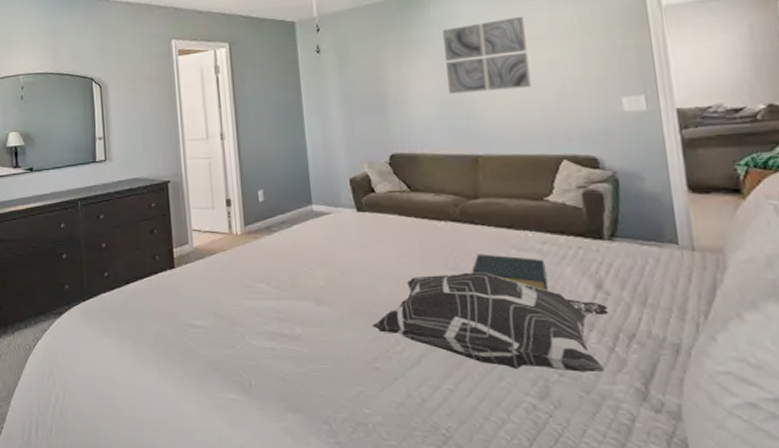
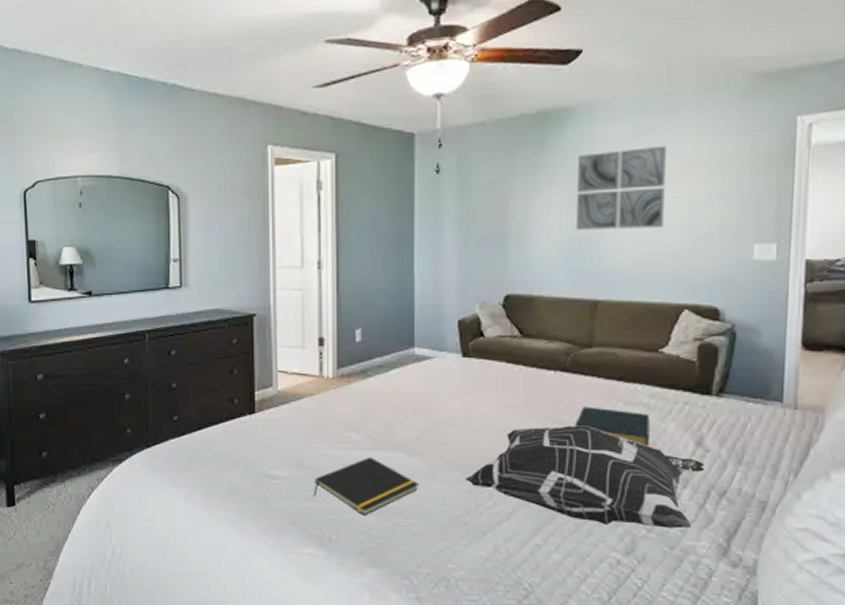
notepad: none [232,306,329,362] -> present [314,457,420,515]

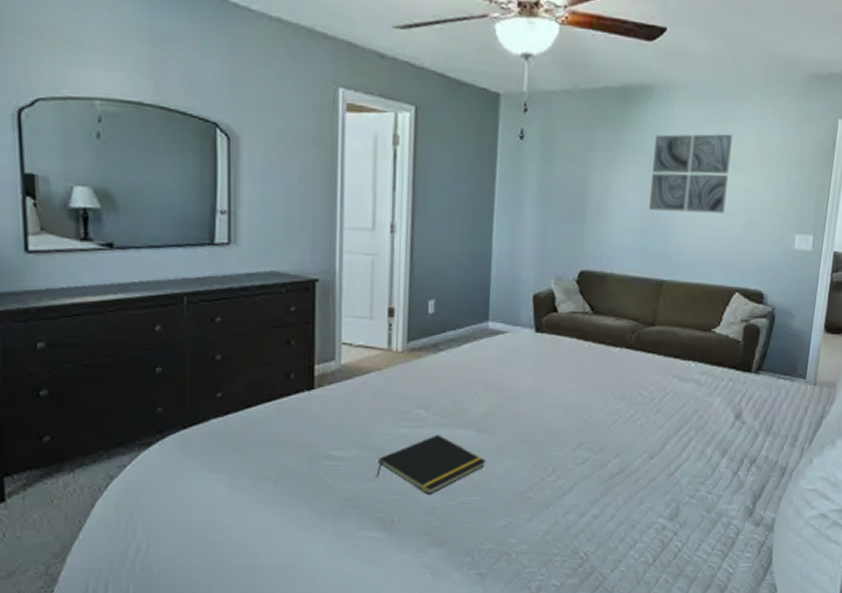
decorative pillow: present [465,425,705,529] -> none [531,400,741,494]
hardback book: present [575,406,650,446] -> none [635,382,700,420]

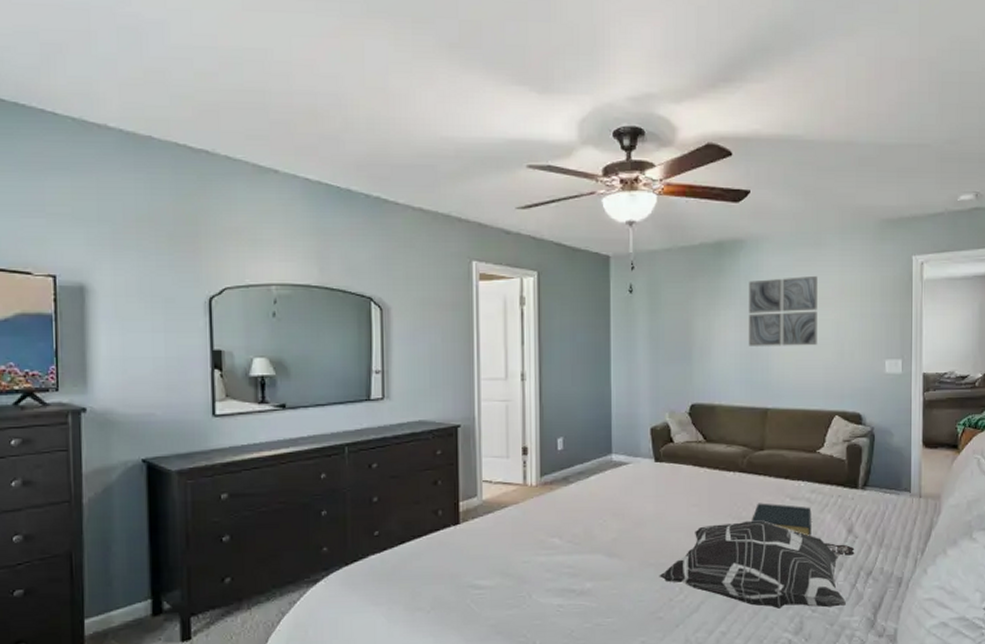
notepad: present [376,434,487,495] -> none [518,560,618,618]
decorative pillow: none [531,400,741,494] -> present [659,520,855,609]
hardback book: none [635,382,700,420] -> present [752,503,812,536]

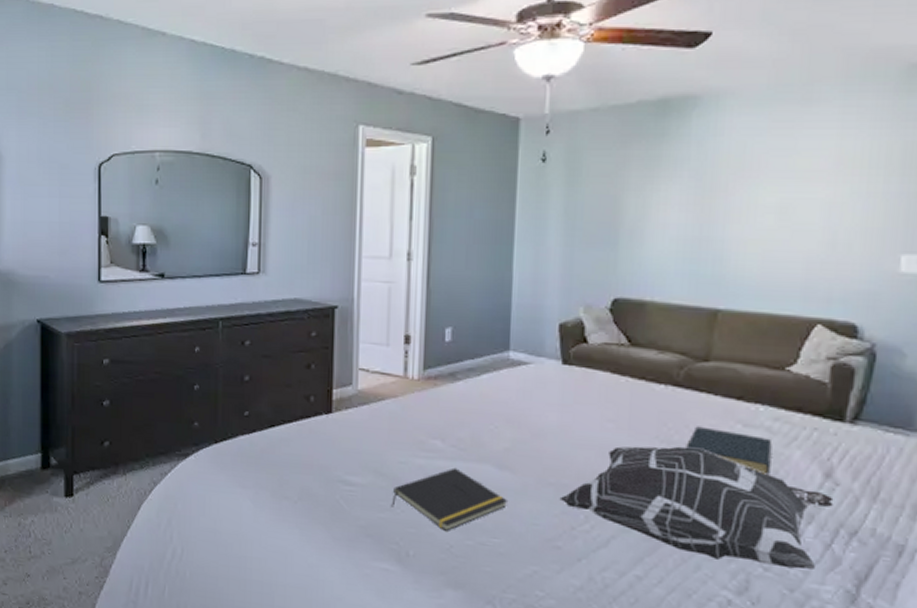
notepad: none [518,560,618,618] -> present [391,467,509,531]
wall art: present [749,275,818,346] -> none [697,140,804,233]

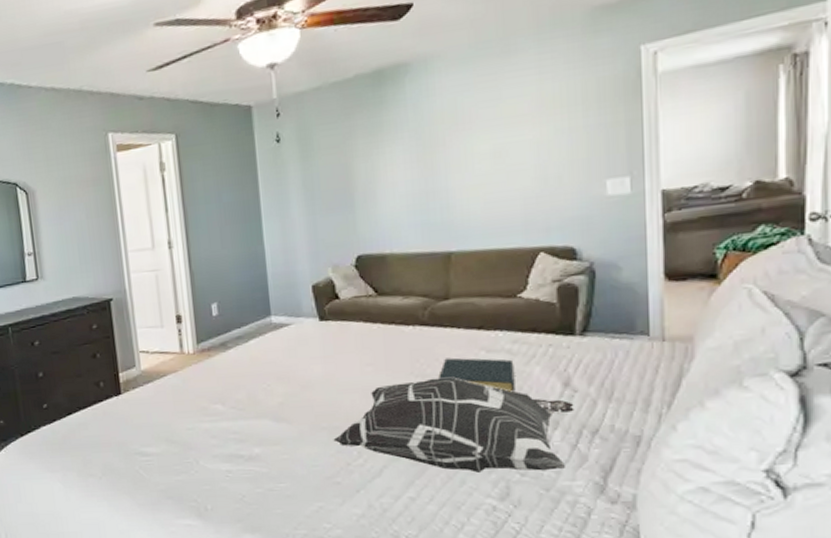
notepad: present [391,467,509,531] -> none [185,426,289,483]

